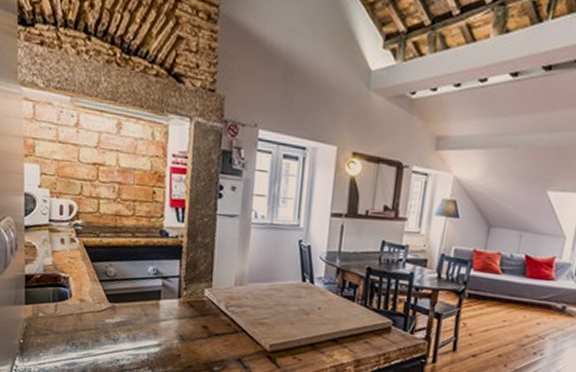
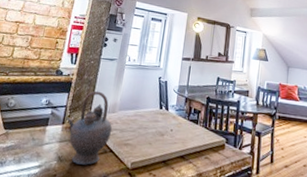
teapot: none [180,257,242,346] -> present [65,91,112,165]

